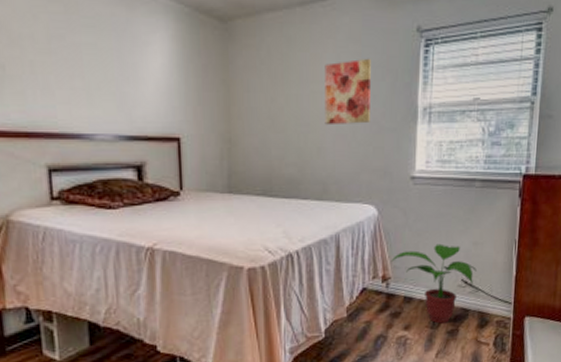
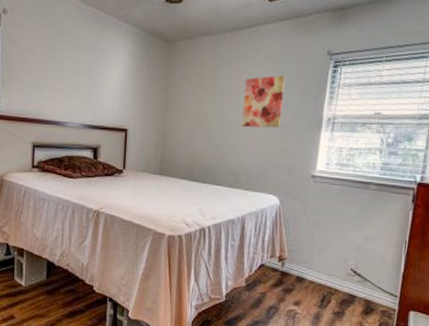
potted plant: present [391,243,476,324] -> none [287,235,366,305]

